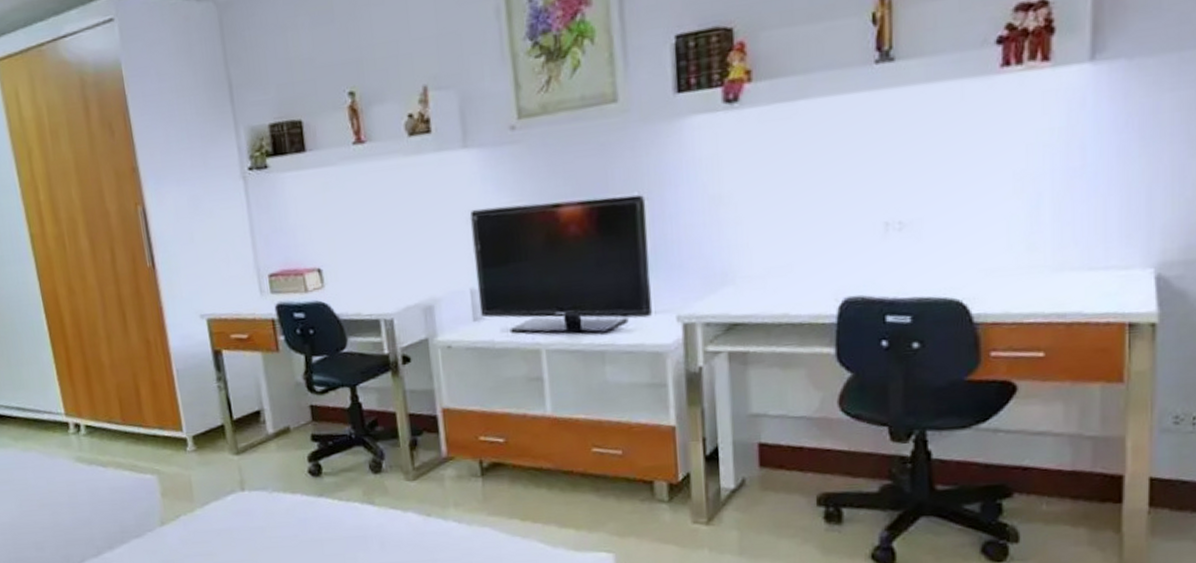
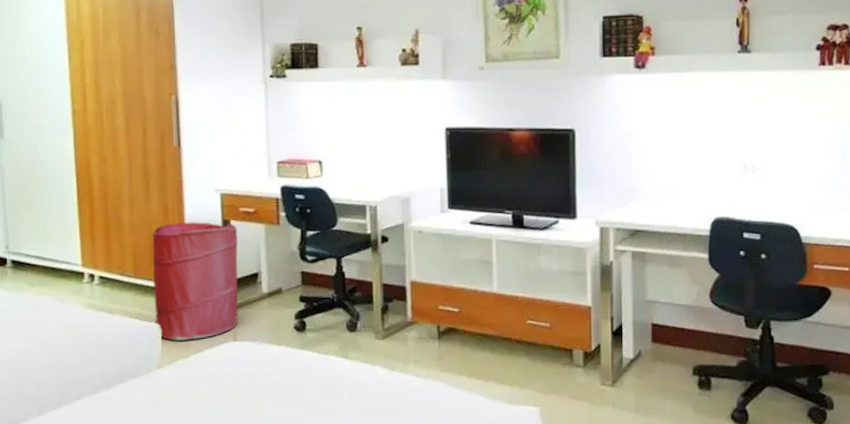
laundry hamper: none [136,355,243,494] -> present [152,222,238,341]

